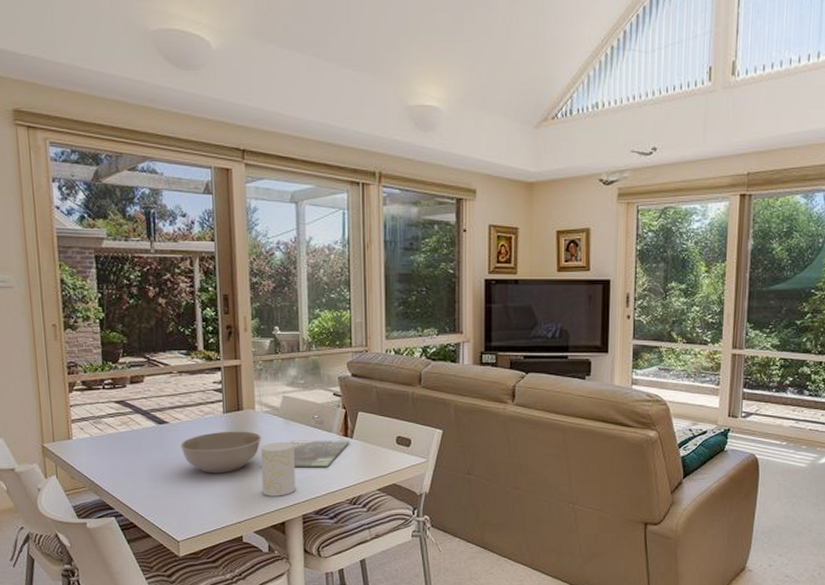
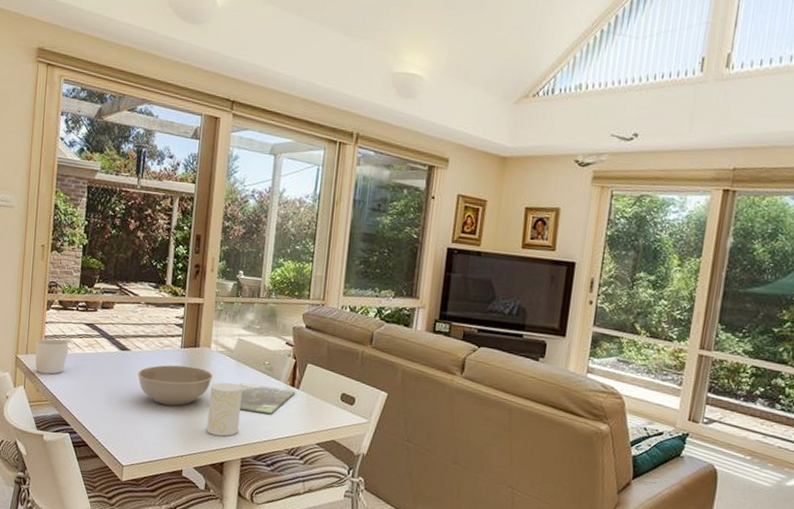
mug: none [62,421,101,459] -> present [35,338,69,375]

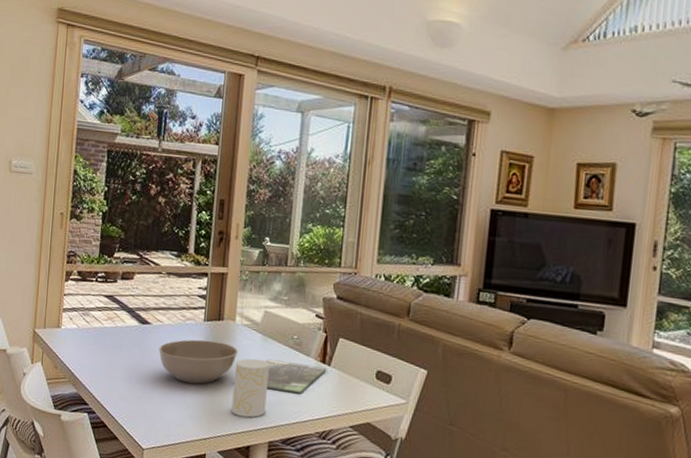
mug: present [35,338,69,375] -> none [53,311,88,350]

